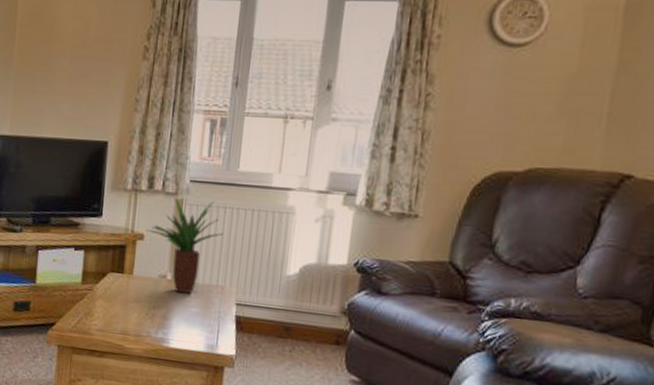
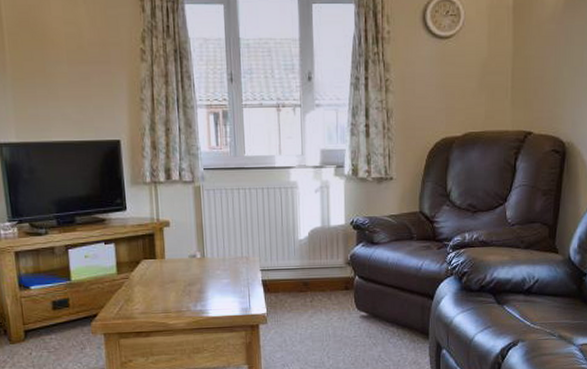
potted plant: present [146,198,224,294] -> none [170,185,241,269]

